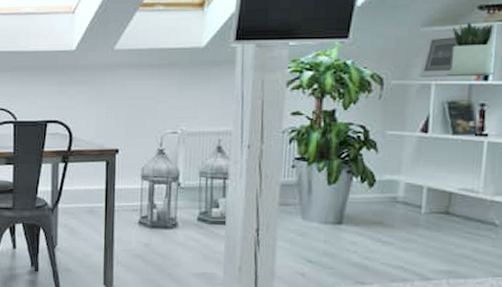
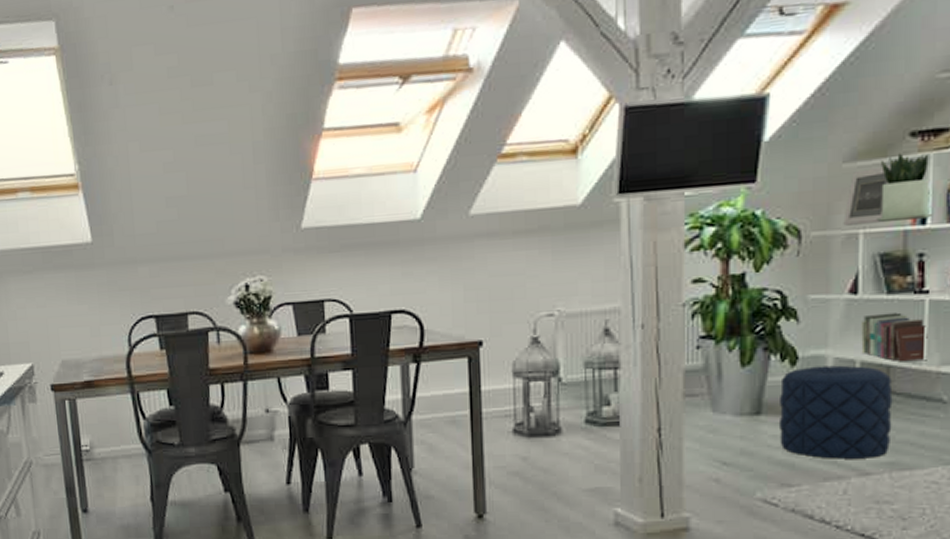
pouf: none [356,188,453,267] -> present [778,365,893,459]
books: none [428,150,485,191] -> present [861,312,928,362]

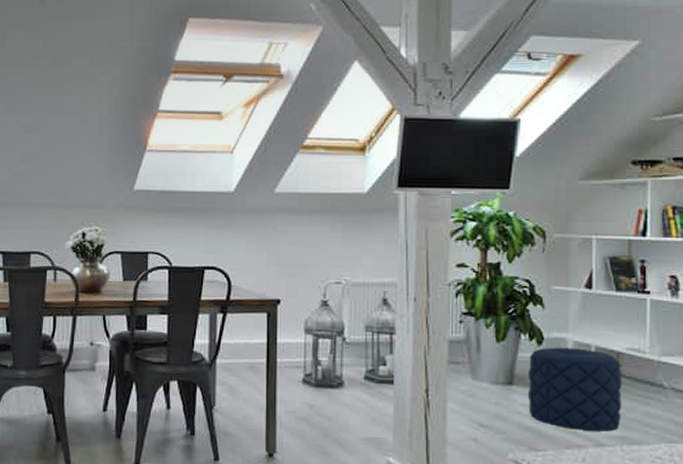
picture frame: present [843,165,891,226] -> none [580,186,617,232]
books: present [861,312,928,362] -> none [595,307,650,351]
planter: present [876,153,933,223] -> none [606,176,652,232]

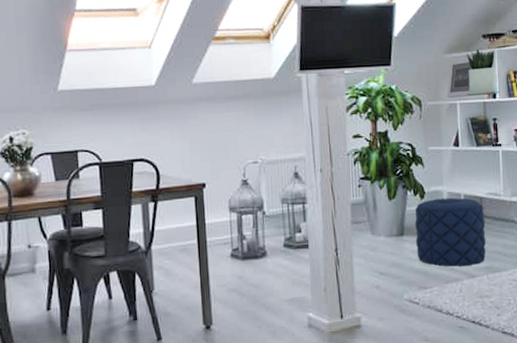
picture frame: none [580,186,617,232] -> present [447,57,473,98]
planter: none [606,176,652,232] -> present [466,49,500,97]

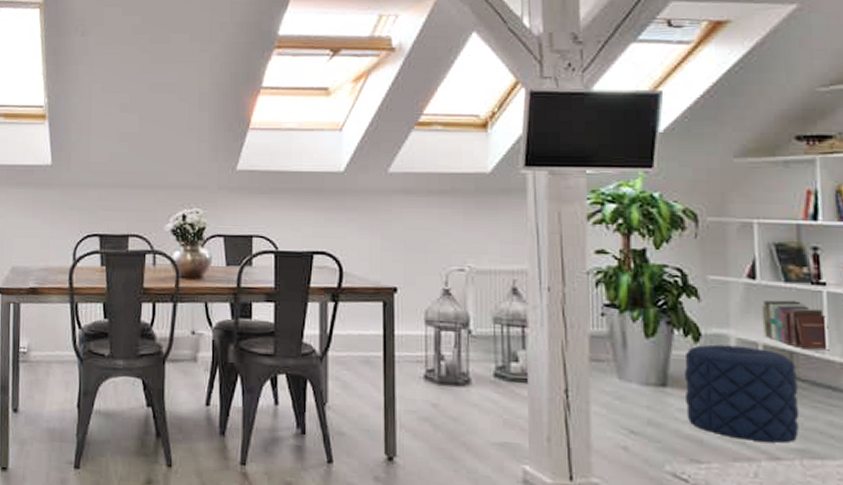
picture frame: present [447,57,473,98] -> none [737,164,780,215]
books: none [463,159,503,195] -> present [761,300,829,350]
planter: present [466,49,500,97] -> none [768,153,824,216]

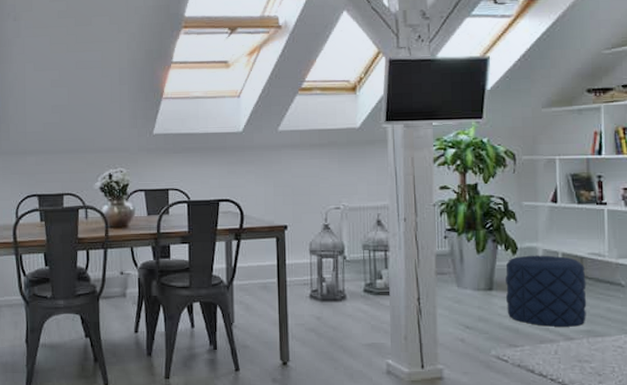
books: present [761,300,829,350] -> none [561,218,608,255]

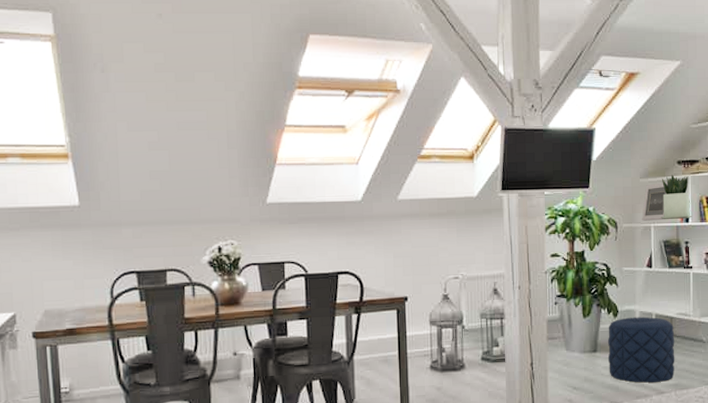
picture frame: none [544,112,575,153] -> present [642,182,668,221]
planter: none [567,103,606,152] -> present [661,174,692,220]

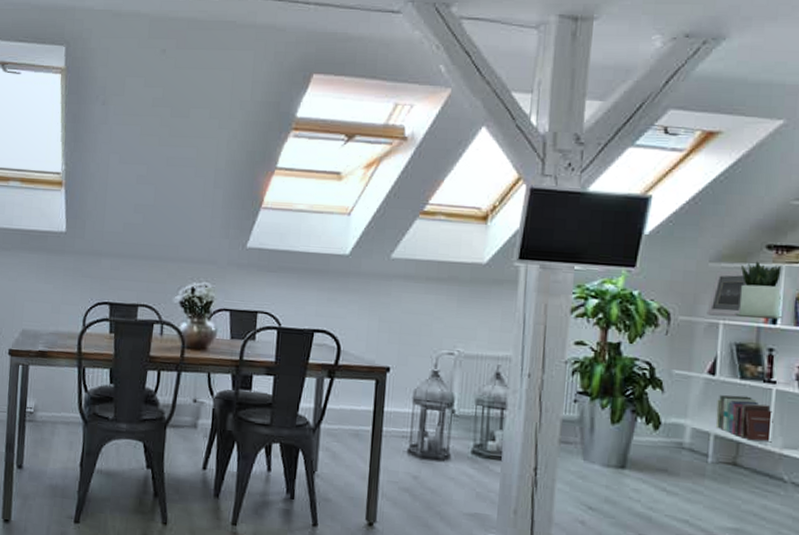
pouf: present [607,317,675,383] -> none [639,432,741,523]
books: none [655,281,693,315] -> present [715,395,774,442]

